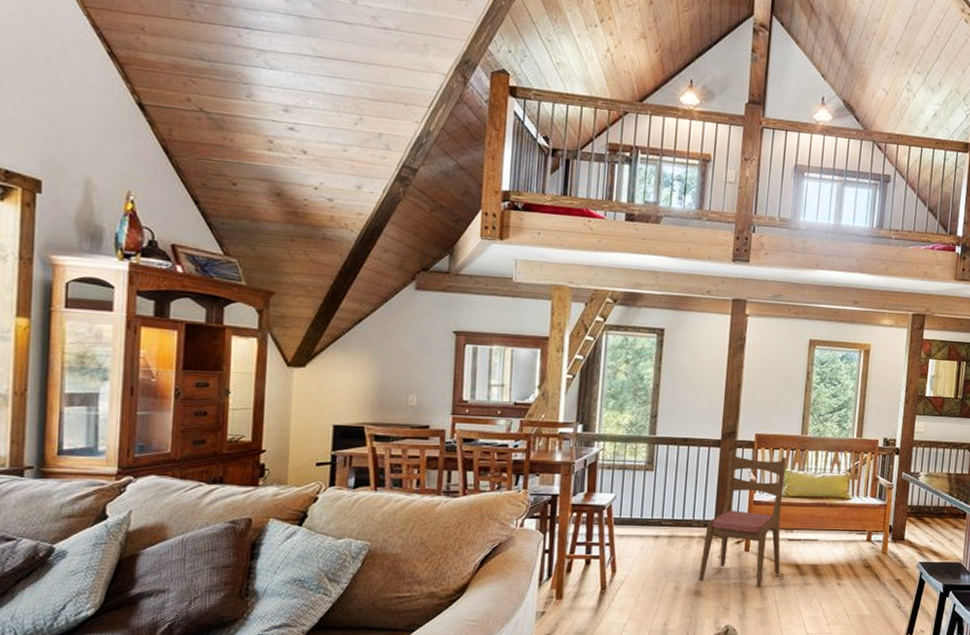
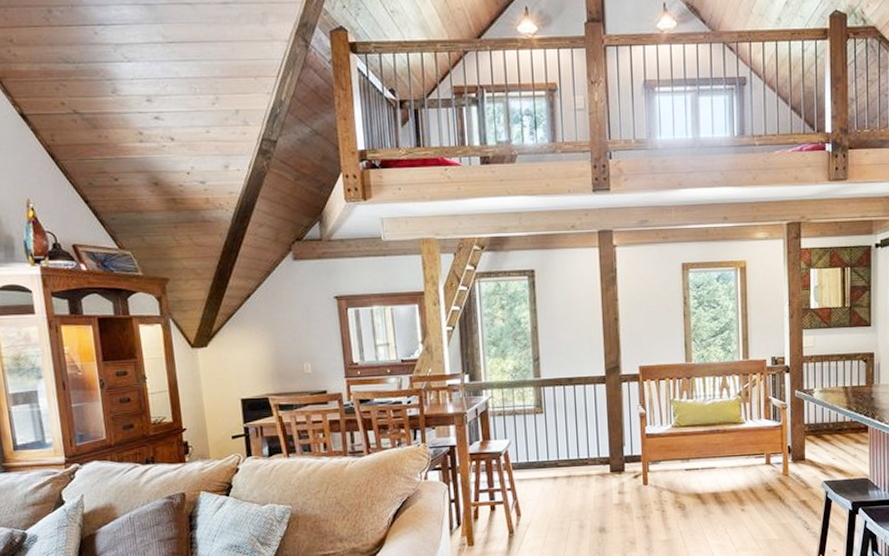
dining chair: present [698,451,786,588] -> none [601,386,681,520]

